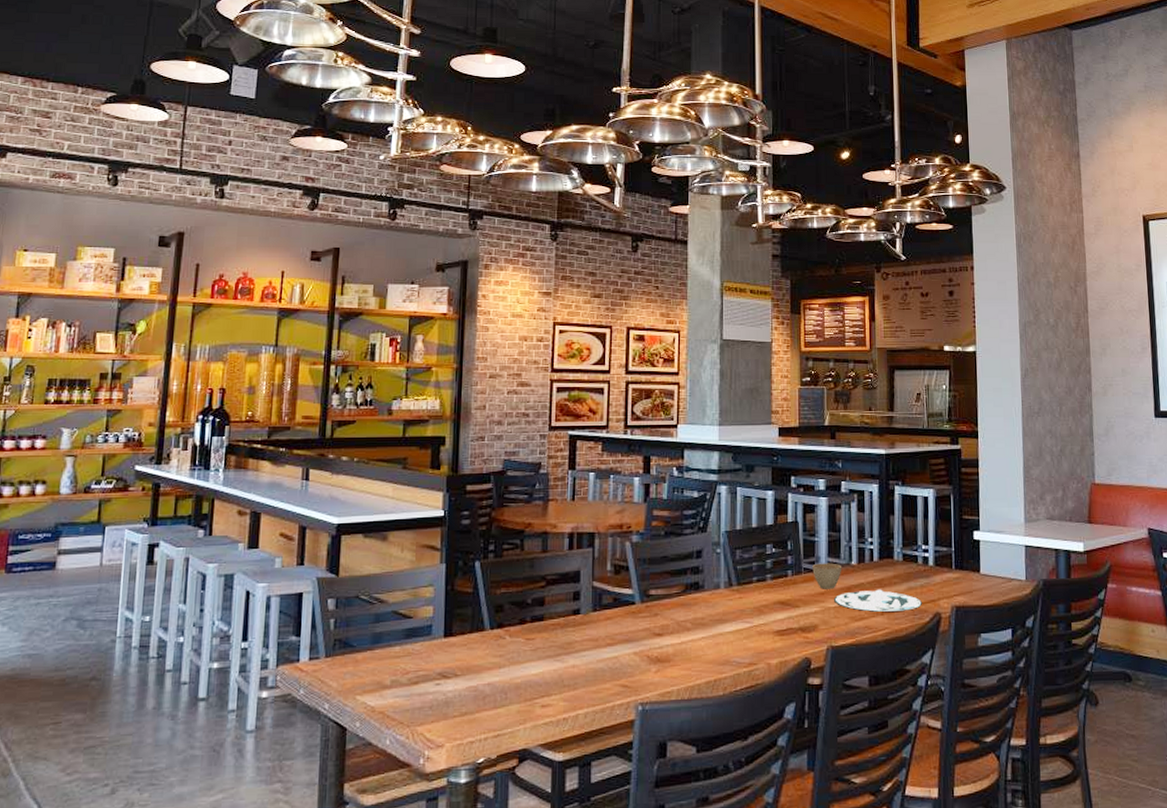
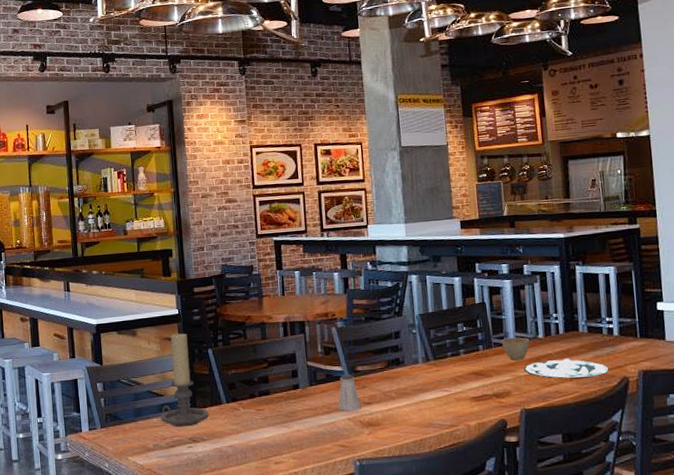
candle holder: none [405,539,467,659] -> present [160,332,209,427]
saltshaker: none [623,599,651,643] -> present [337,374,362,411]

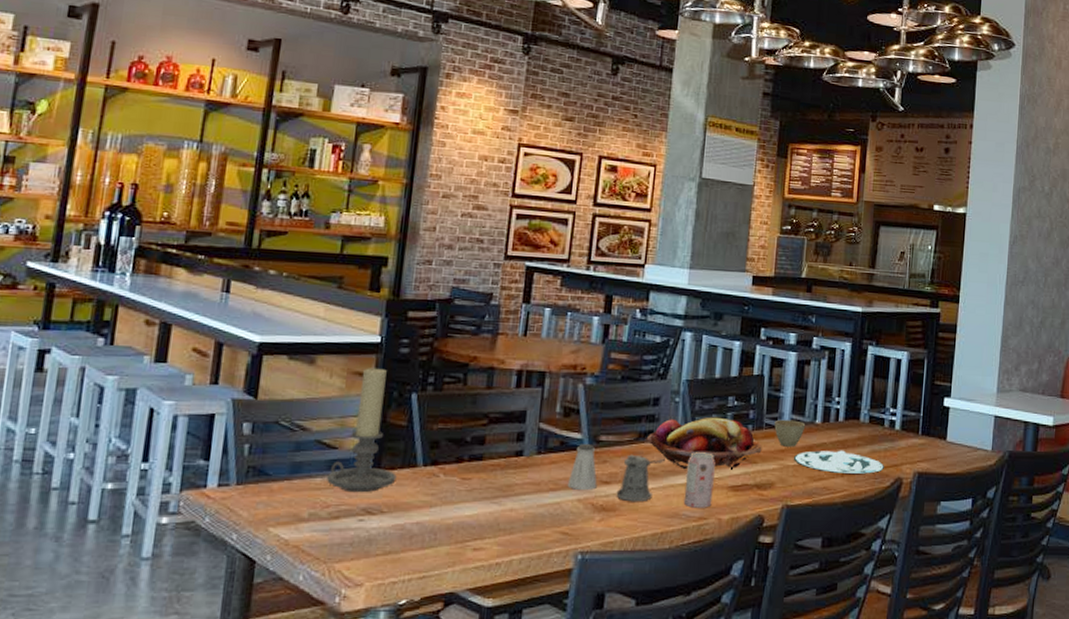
pepper shaker: none [378,379,413,417] -> present [616,454,665,502]
fruit basket: none [394,341,495,388] -> present [646,417,762,470]
beverage can: none [432,371,459,418] -> present [683,452,715,508]

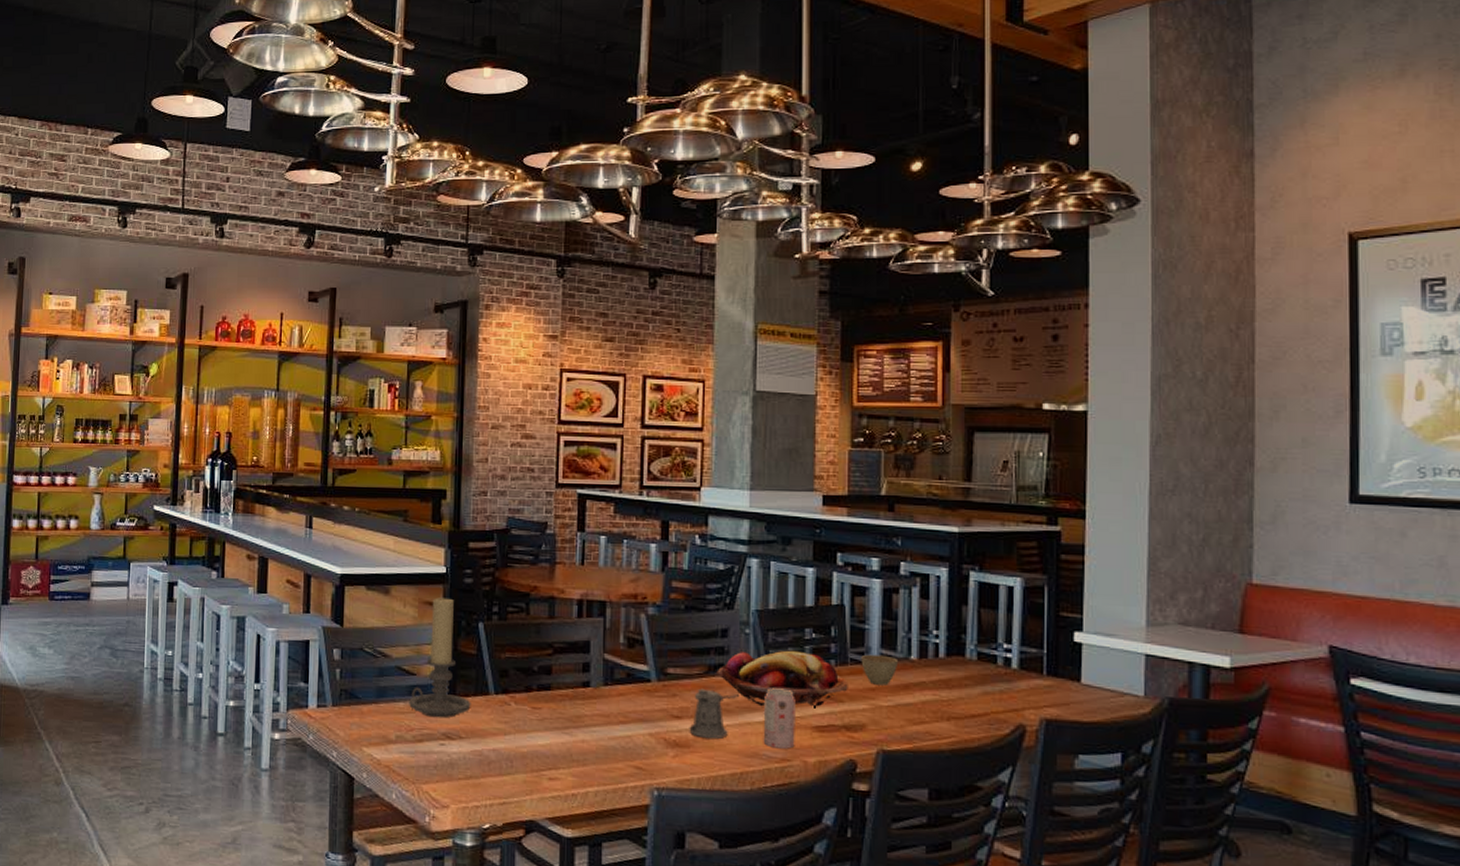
saltshaker: present [567,444,597,490] -> none [637,676,668,724]
plate: present [793,450,884,474] -> none [886,690,1000,719]

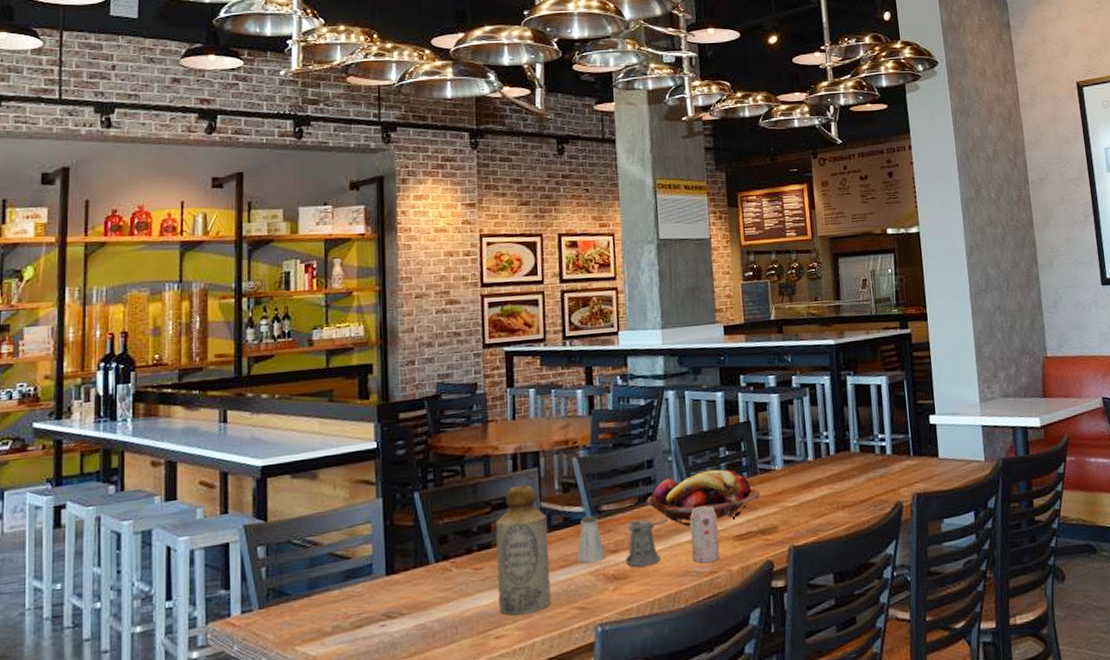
candle holder: present [409,596,471,718] -> none [344,472,411,600]
bottle: none [554,633,610,763] -> present [496,485,551,615]
saltshaker: none [637,676,668,724] -> present [576,515,606,563]
cup: present [861,654,899,686] -> none [768,460,799,489]

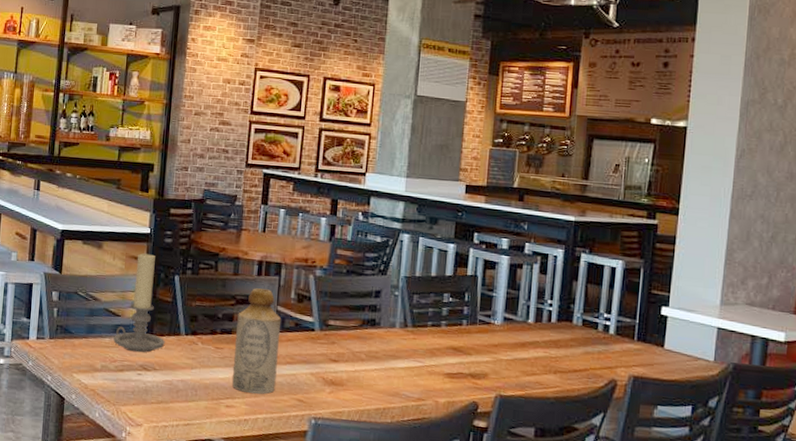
candle holder: none [344,472,411,600] -> present [113,253,165,353]
saltshaker: present [576,515,606,563] -> none [301,326,327,366]
pepper shaker: present [625,519,668,567] -> none [343,338,386,381]
fruit basket: present [646,469,760,527] -> none [369,310,476,358]
beverage can: present [690,506,720,564] -> none [403,340,432,391]

